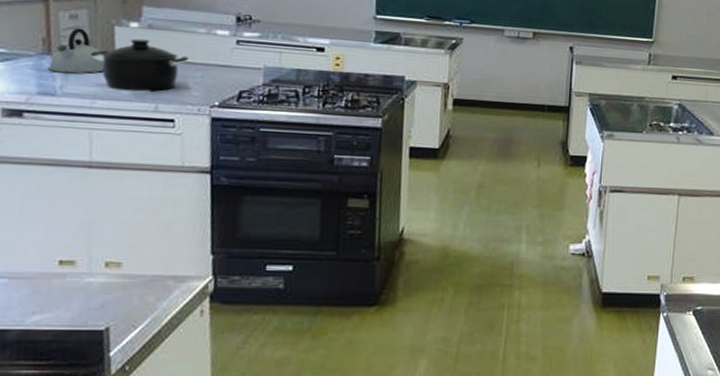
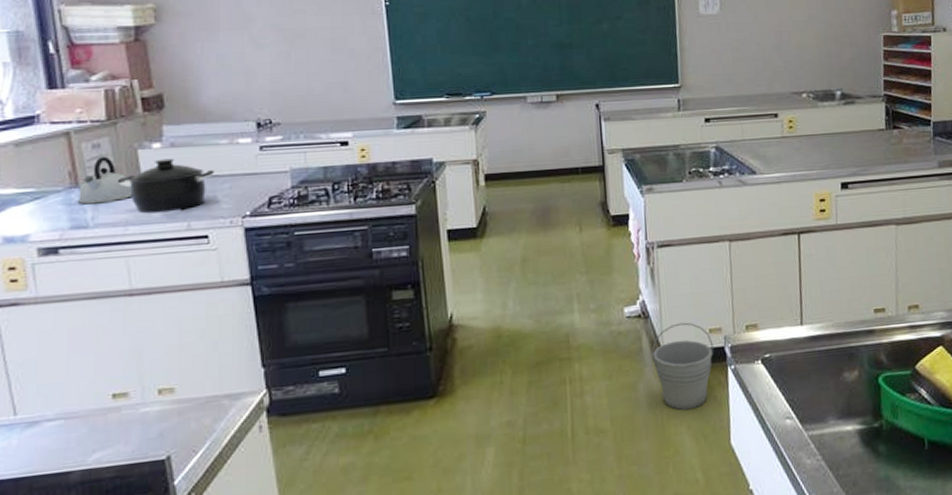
bucket: none [589,266,650,349] -> present [651,322,714,410]

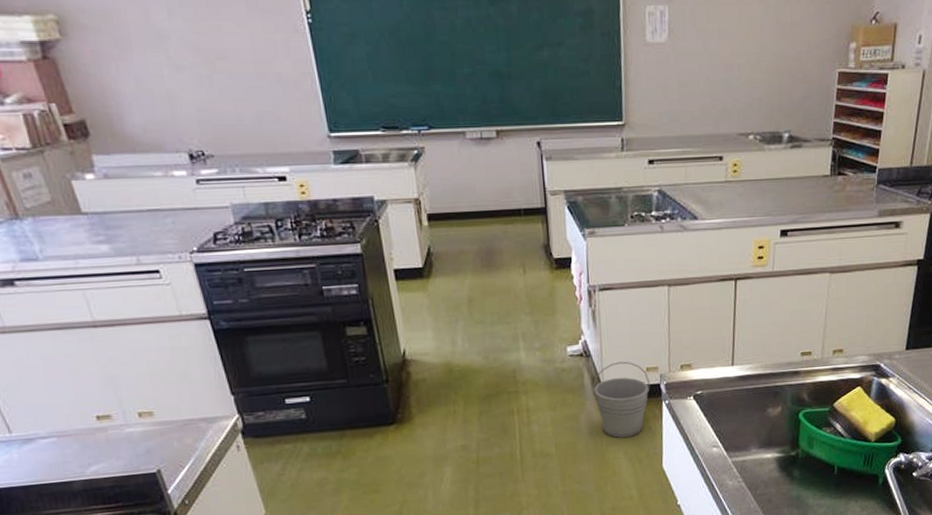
kettle: present [78,156,133,205] -> none [20,187,77,237]
saucepan: present [118,158,214,214] -> none [58,190,155,248]

